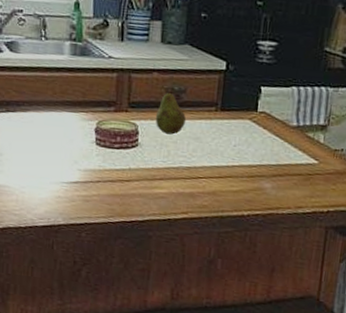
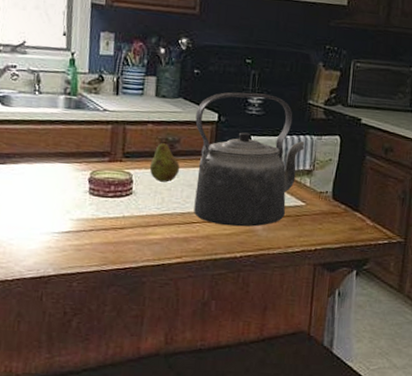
kettle: none [200,38,320,185] -> present [194,92,305,227]

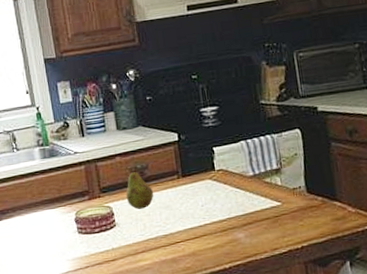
kettle: present [194,92,305,227] -> none [157,104,268,240]

